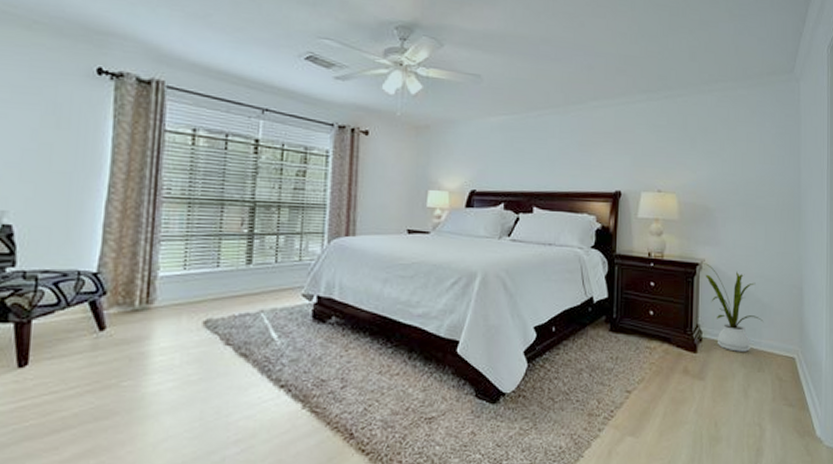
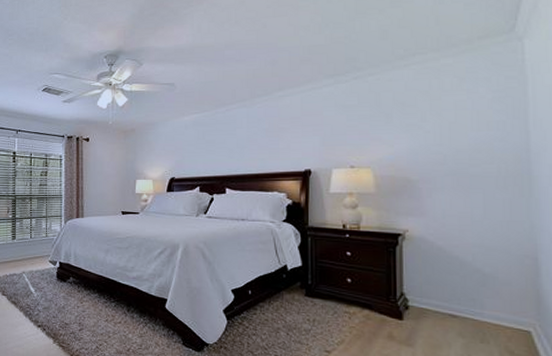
house plant: present [701,261,764,352] -> none [404,232,486,322]

